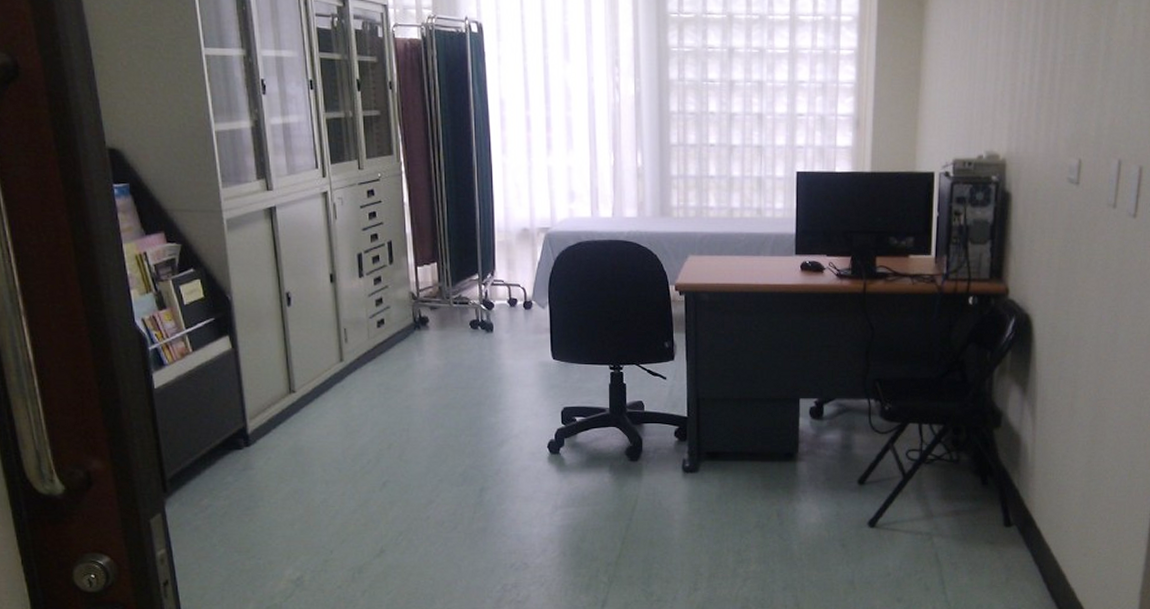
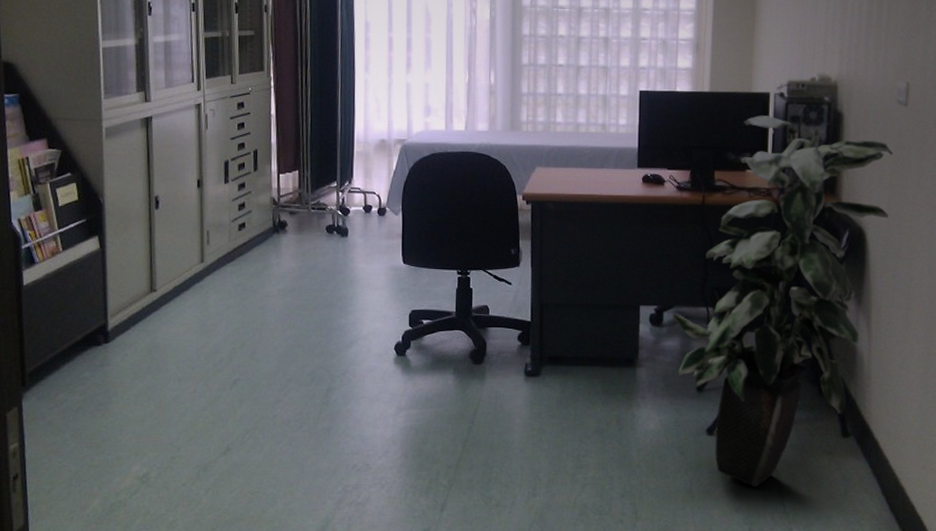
indoor plant: none [832,197,1063,578] -> present [671,115,894,488]

